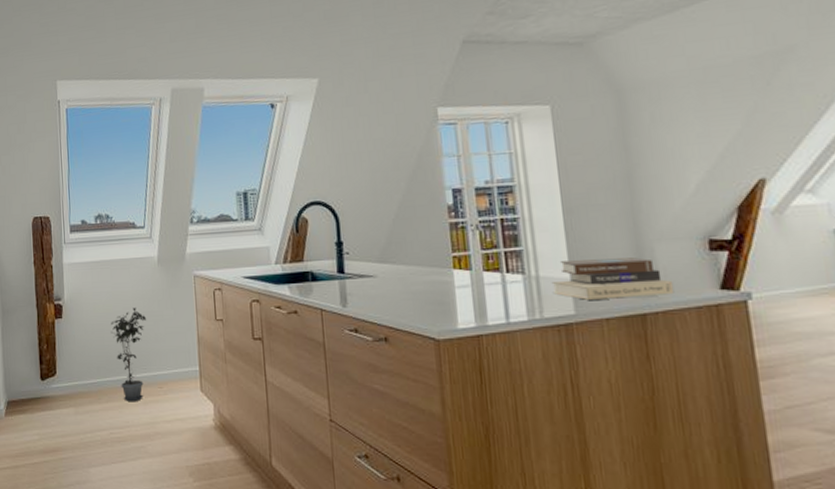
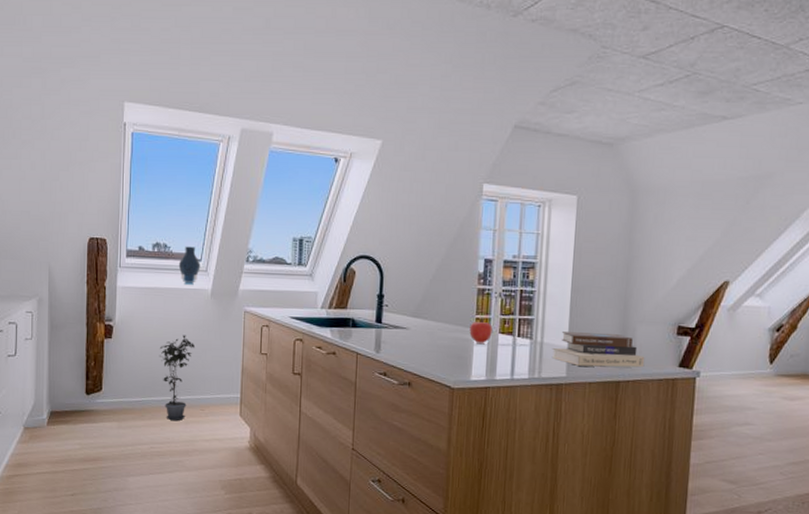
vase: none [122,214,144,255] -> present [178,246,201,286]
fruit: none [446,257,475,285] -> present [469,320,493,343]

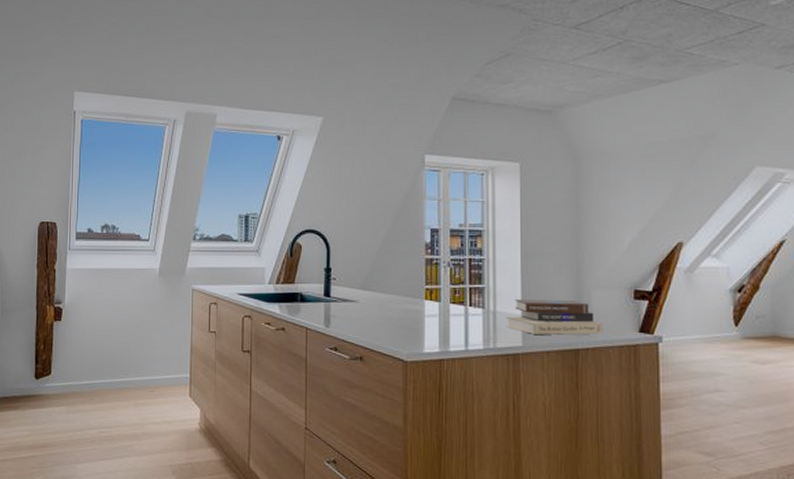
potted plant: present [159,335,196,421] -> none [107,315,144,404]
vase: present [178,246,201,286] -> none [126,227,148,266]
fruit: present [469,320,493,343] -> none [420,290,443,314]

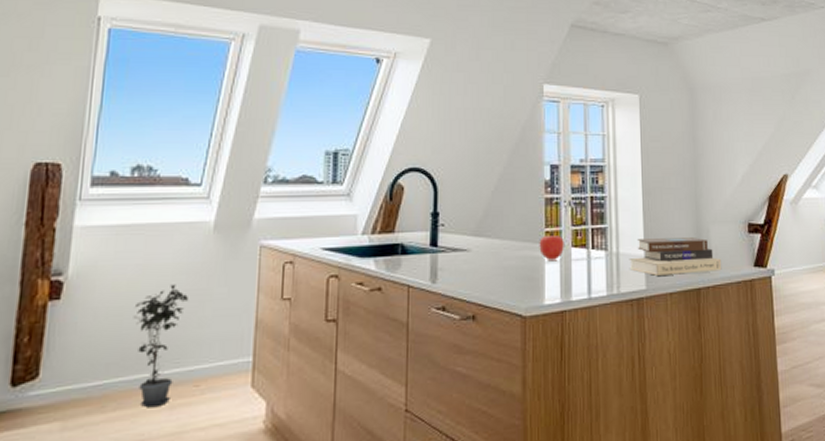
potted plant: none [107,315,144,404] -> present [133,284,189,408]
fruit: none [420,290,443,314] -> present [539,233,564,260]

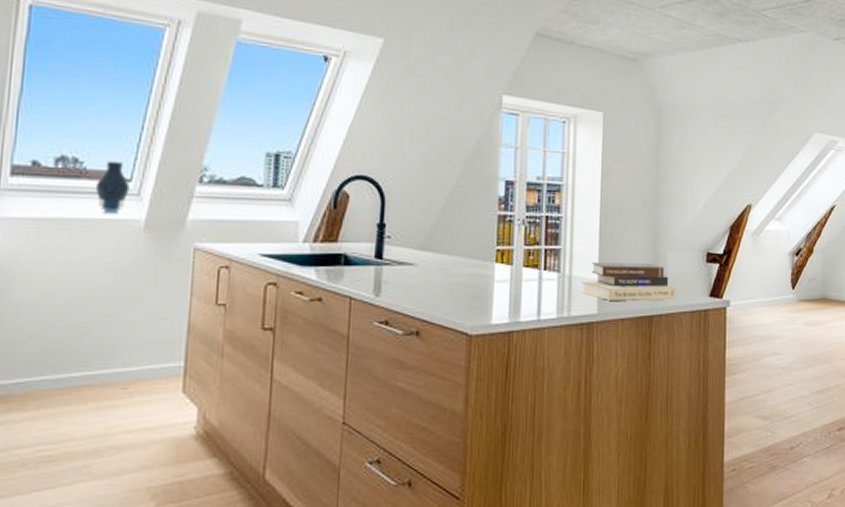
potted plant: present [133,284,189,408] -> none [57,283,117,408]
vase: none [168,168,200,219] -> present [95,161,130,215]
fruit: present [539,233,564,260] -> none [489,251,516,279]

